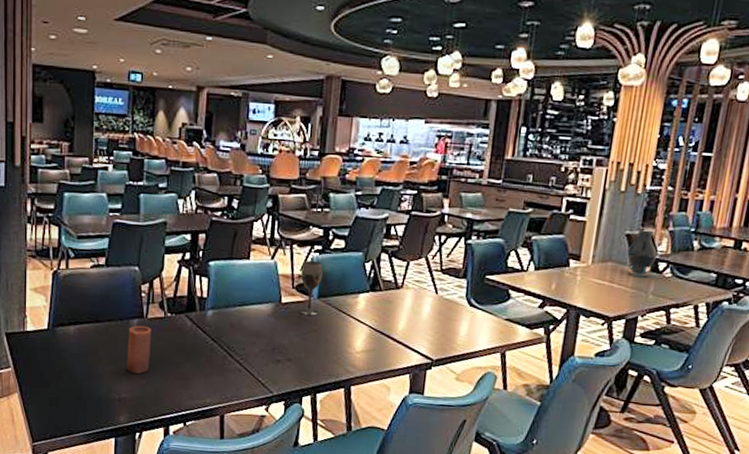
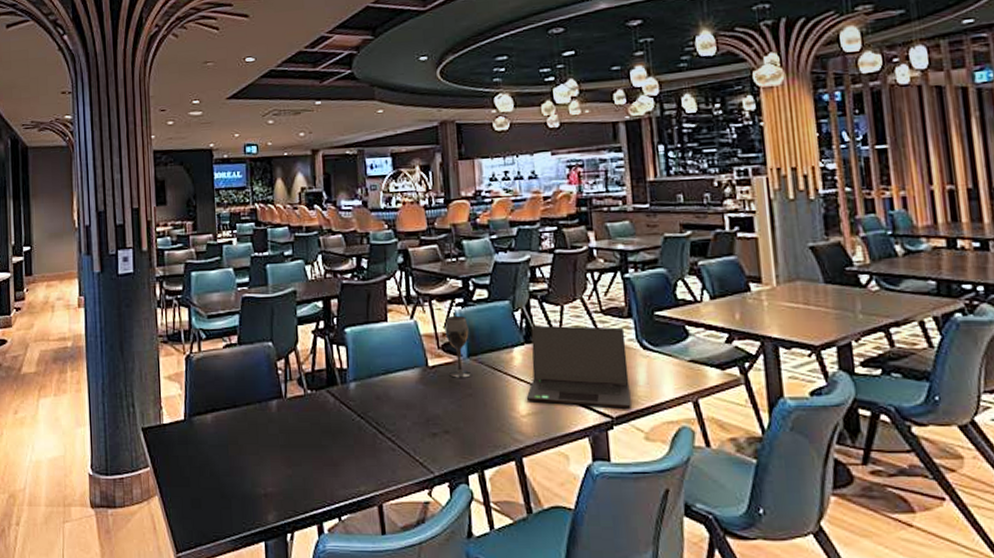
candle: present [127,325,151,374] -> none [268,407,295,462]
laptop: none [363,276,458,354] -> present [526,325,631,409]
vase: present [627,230,657,278] -> none [816,239,854,295]

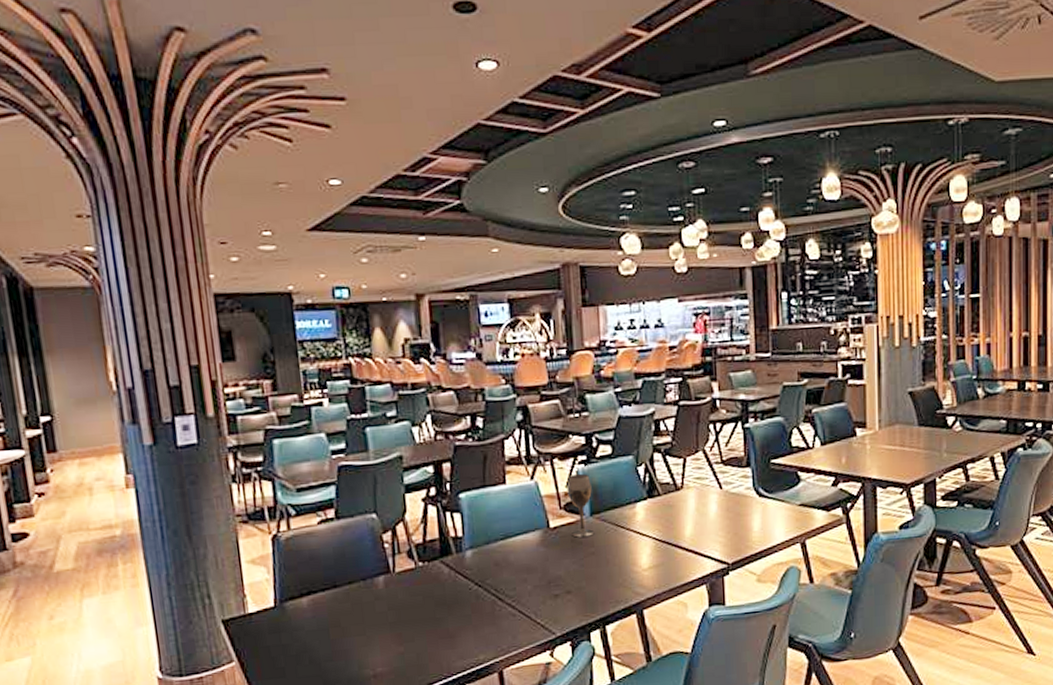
laptop: present [526,325,631,409] -> none [648,476,746,555]

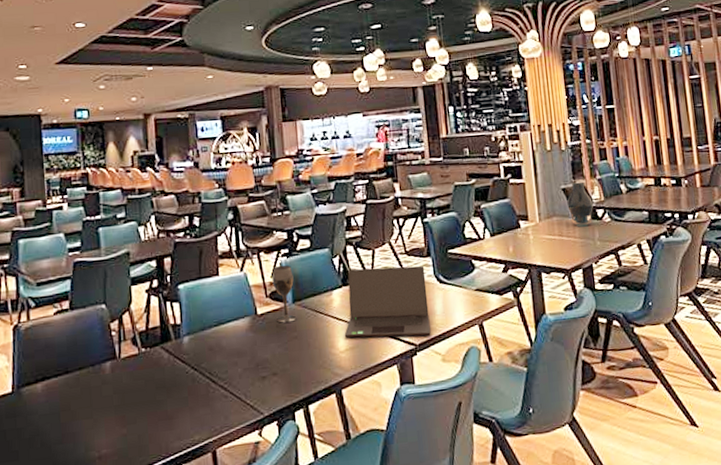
laptop: none [648,476,746,555] -> present [344,265,431,338]
vase: none [913,384,943,437] -> present [567,182,593,227]

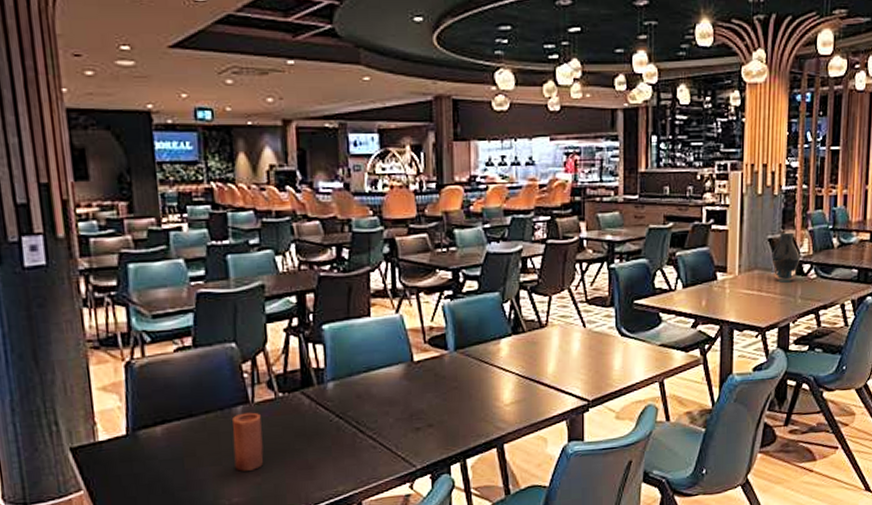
candle: none [102,367,129,424] -> present [232,412,264,471]
wine glass: present [271,265,297,323] -> none [432,308,459,372]
laptop: present [344,265,431,338] -> none [510,316,606,392]

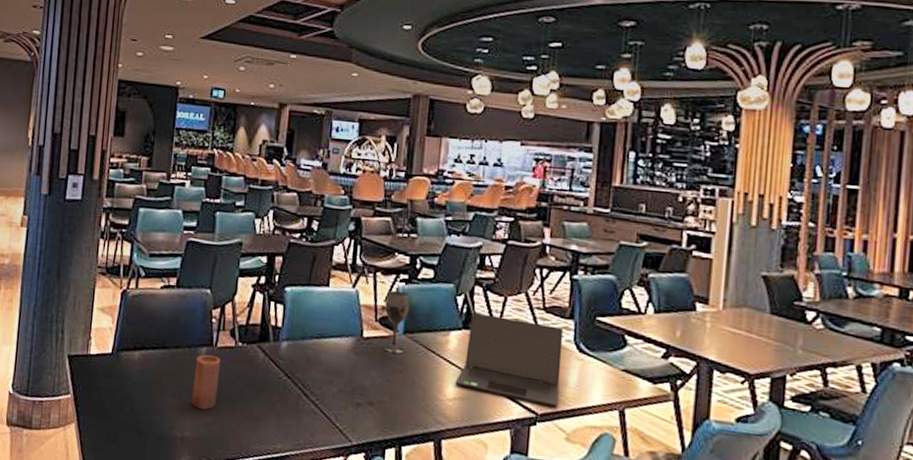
wine glass: none [432,308,459,372] -> present [383,290,410,354]
laptop: none [510,316,606,392] -> present [455,312,564,408]
vase: present [772,232,800,283] -> none [765,271,803,329]

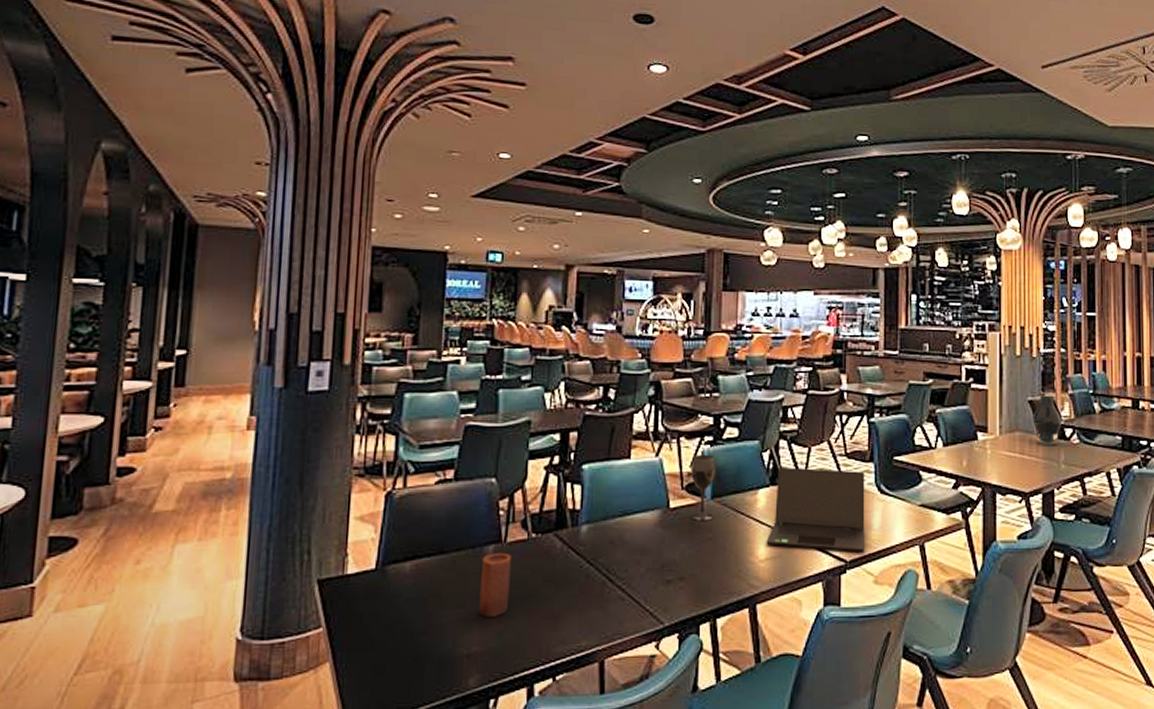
vase: none [765,271,803,329] -> present [1033,395,1061,446]

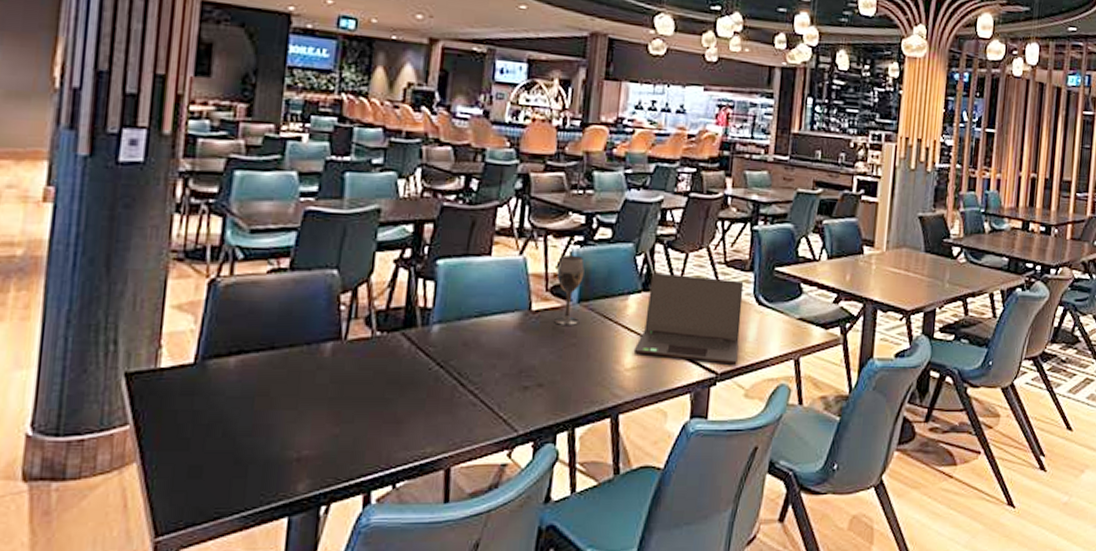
candle: present [479,552,511,617] -> none [312,350,352,419]
vase: present [1033,395,1061,446] -> none [921,211,950,265]

